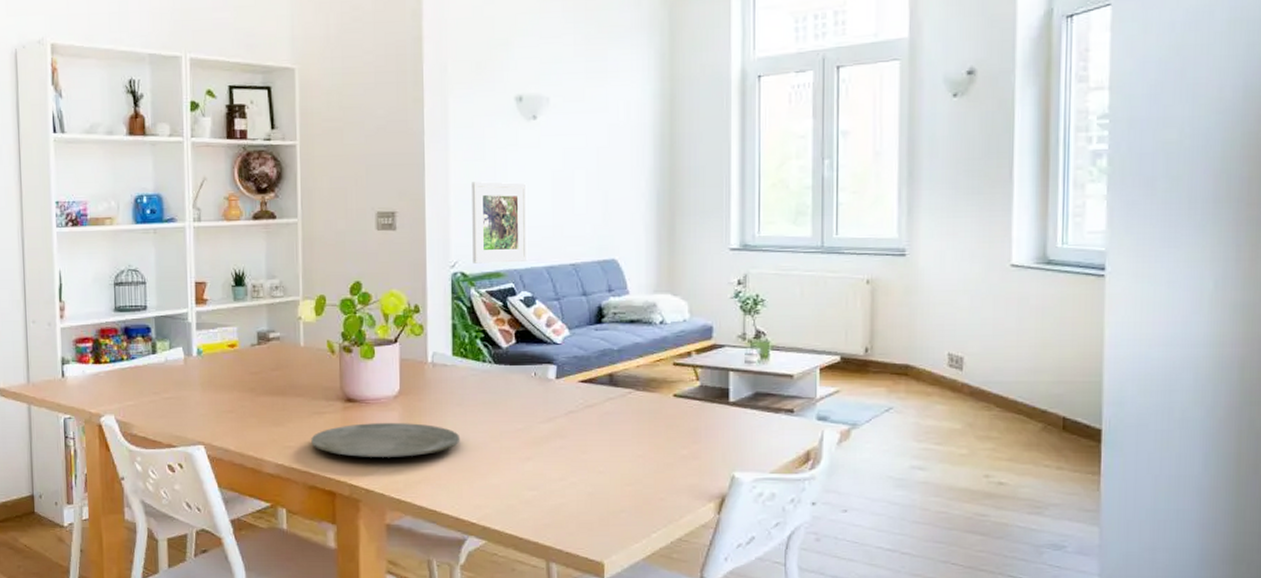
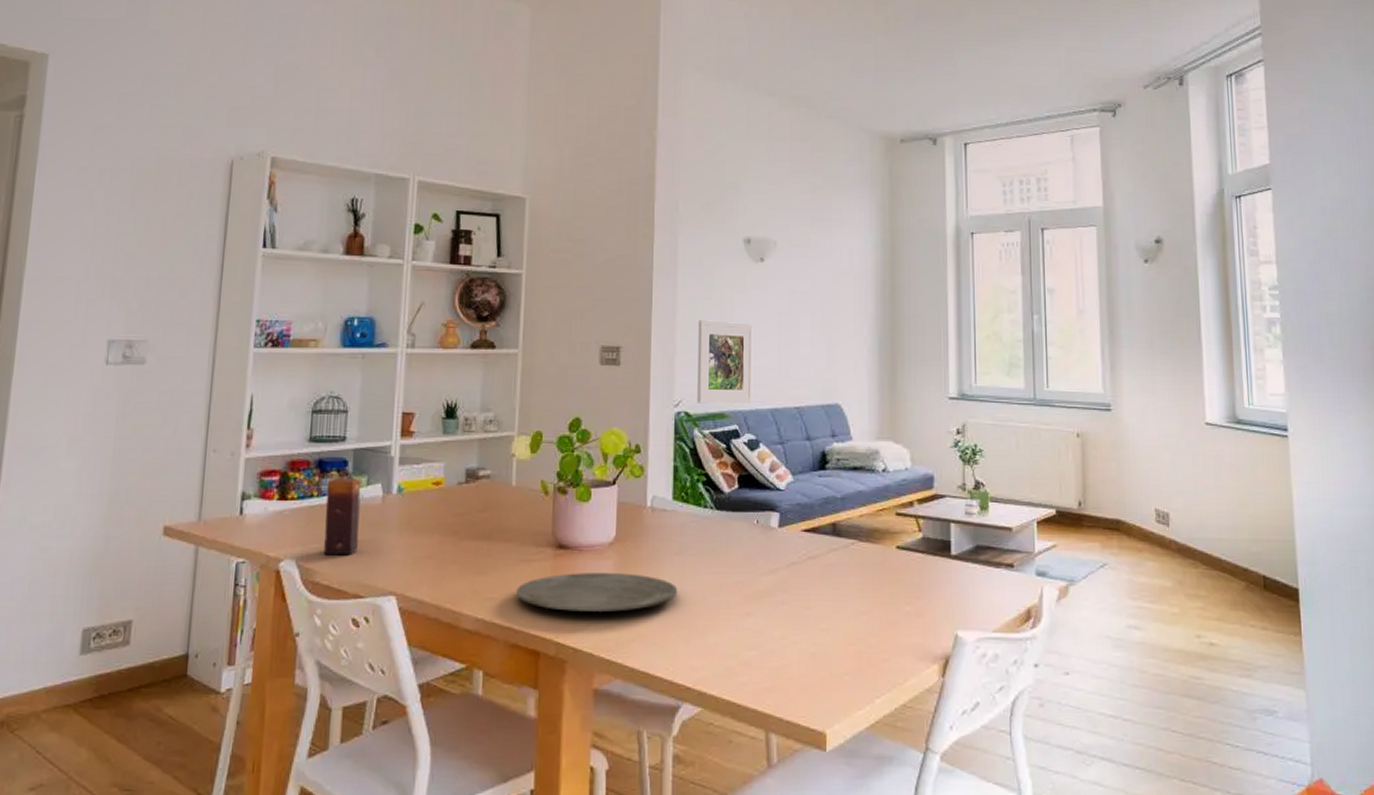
candle: none [134,342,168,411] -> present [324,476,362,556]

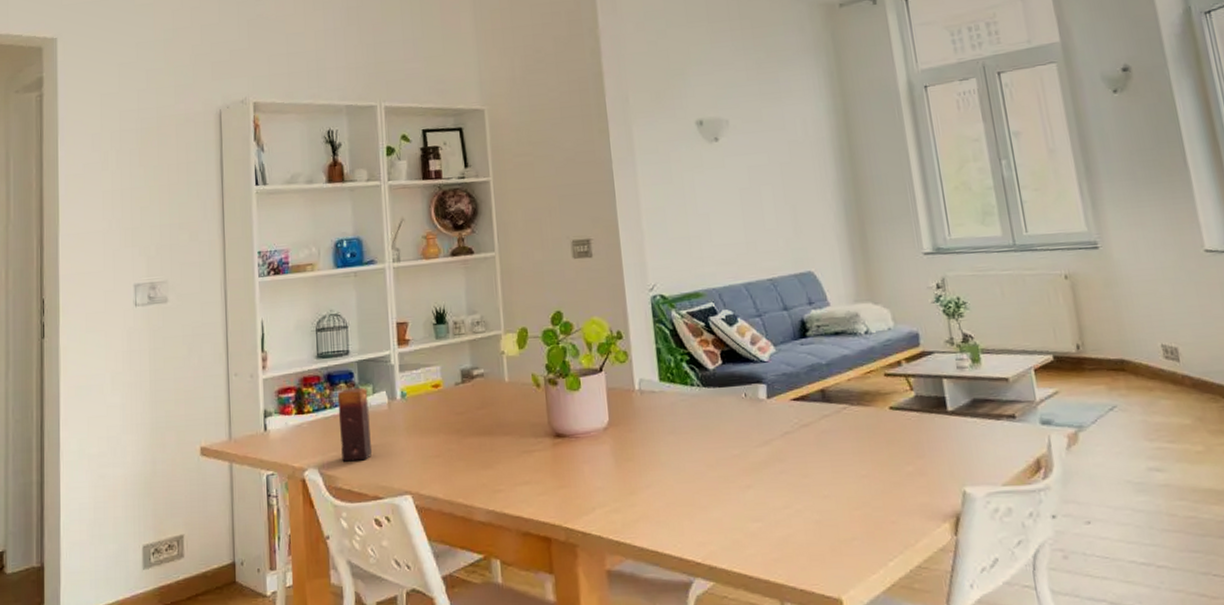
plate: present [516,573,678,612] -> none [522,456,676,497]
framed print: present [697,320,753,404] -> none [662,202,725,285]

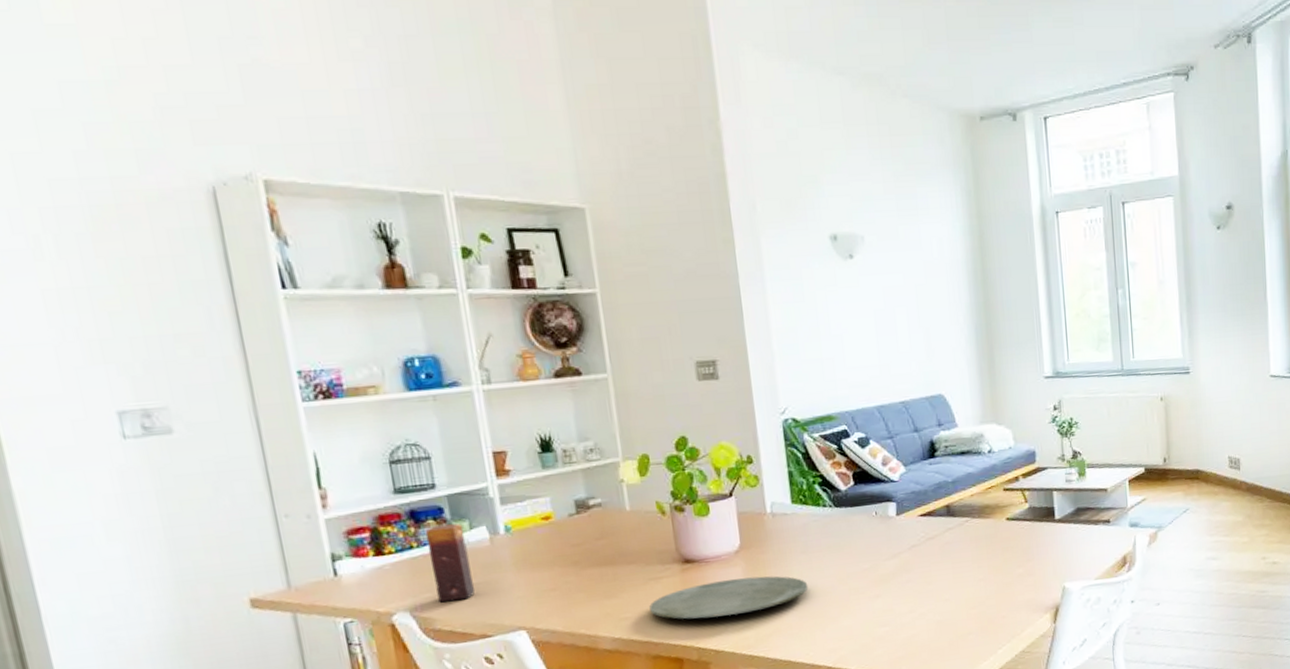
plate: none [522,456,676,497] -> present [649,576,809,619]

